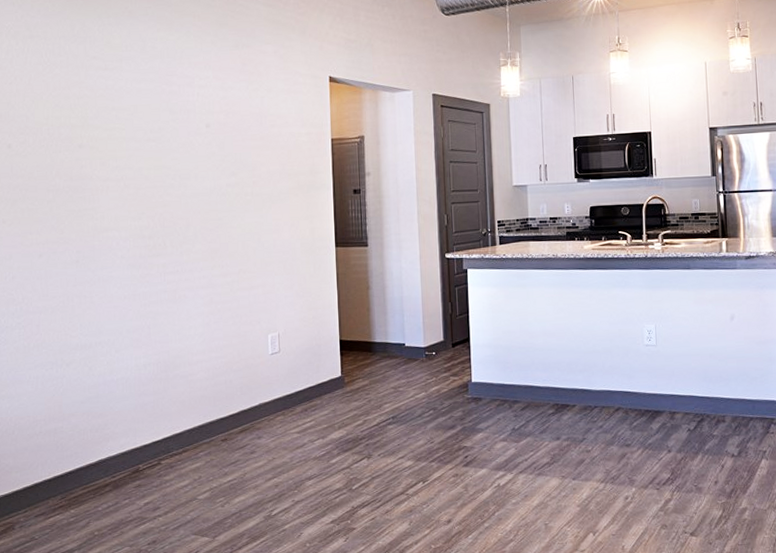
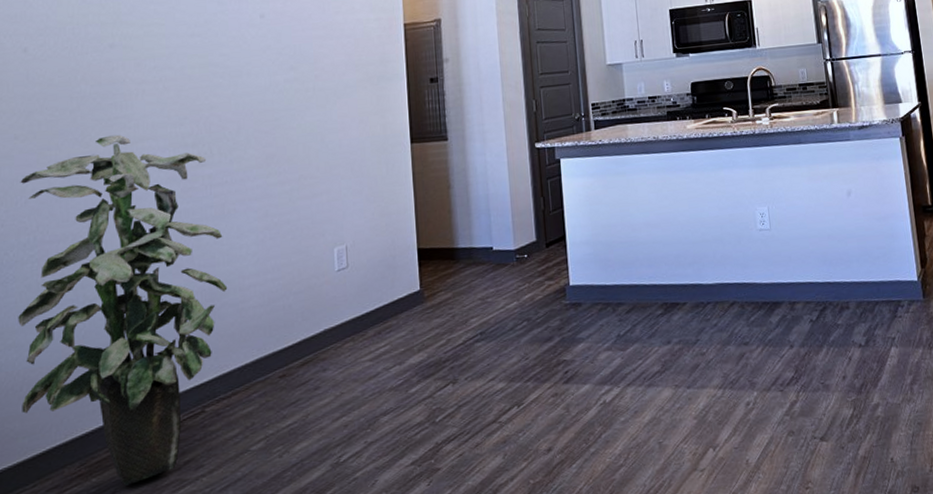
indoor plant: none [8,224,179,518] -> present [18,134,228,486]

